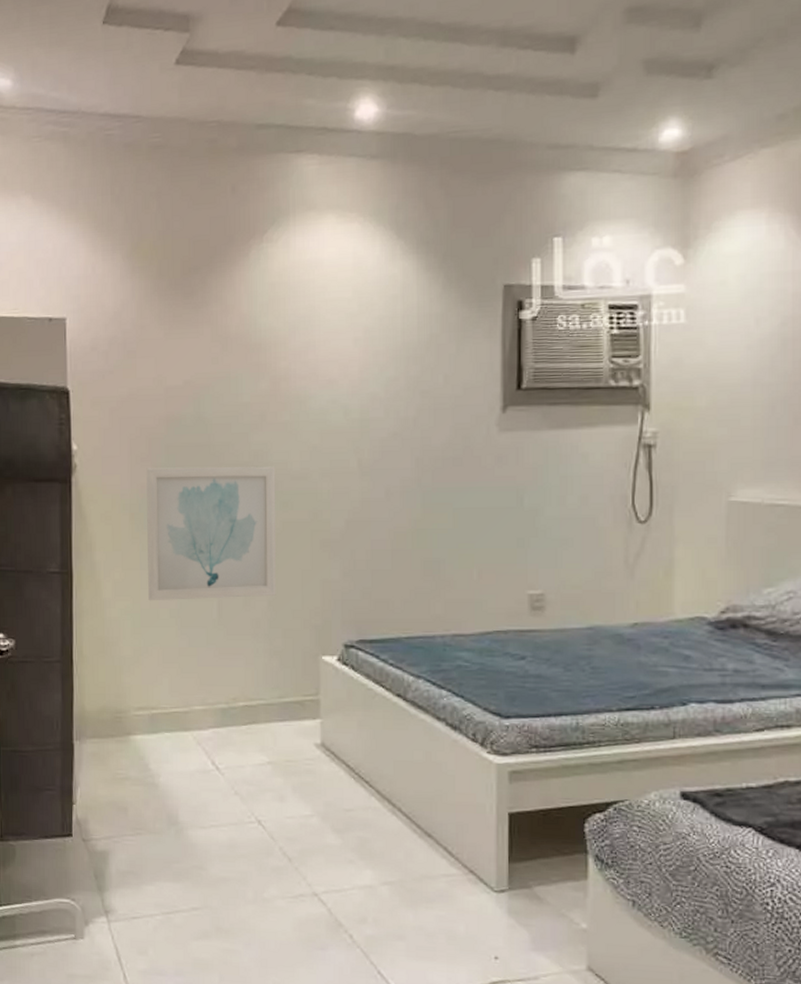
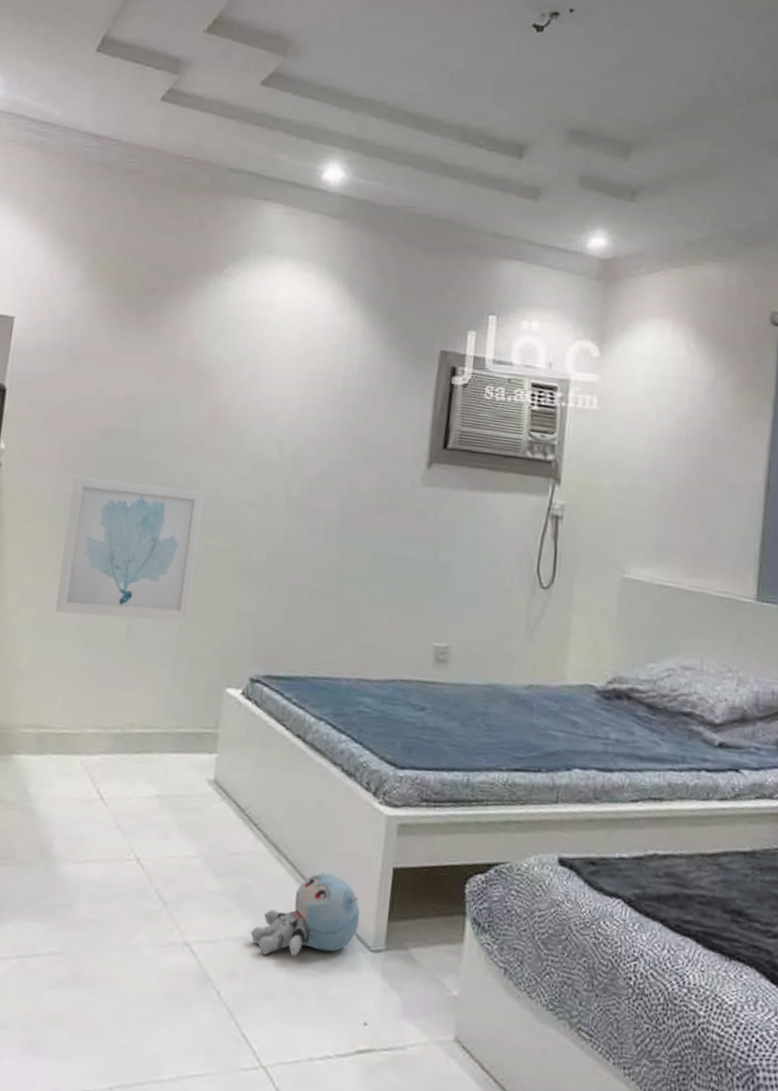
plush toy: none [375,822,479,901] -> present [250,872,360,957]

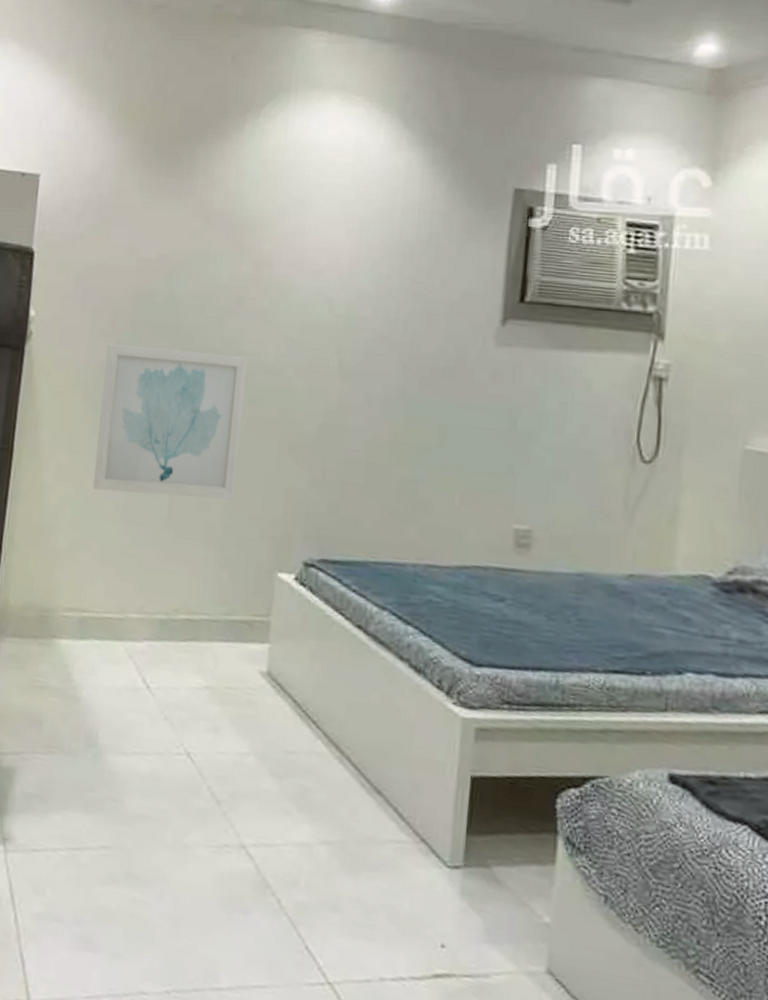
plush toy: present [250,872,360,957] -> none [312,777,434,868]

